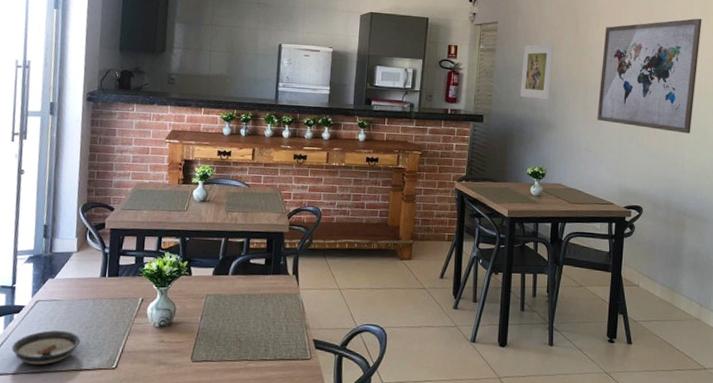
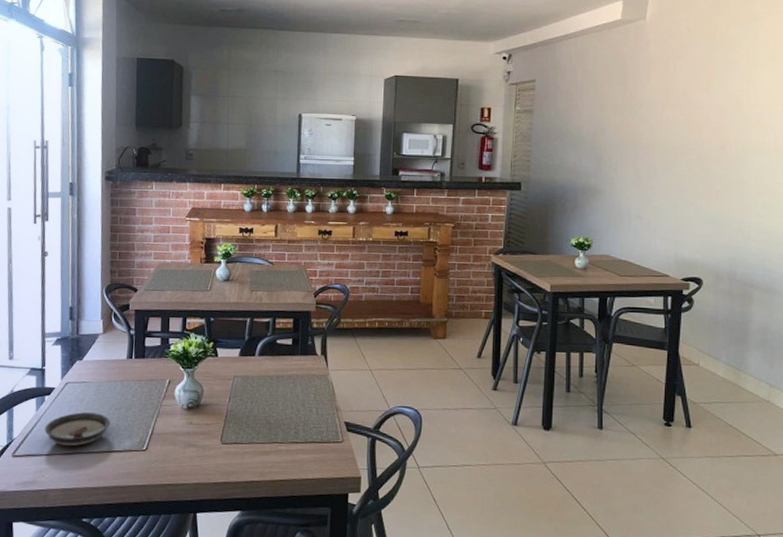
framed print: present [520,43,554,100] -> none [562,102,599,163]
wall art: present [597,18,702,134] -> none [649,66,771,197]

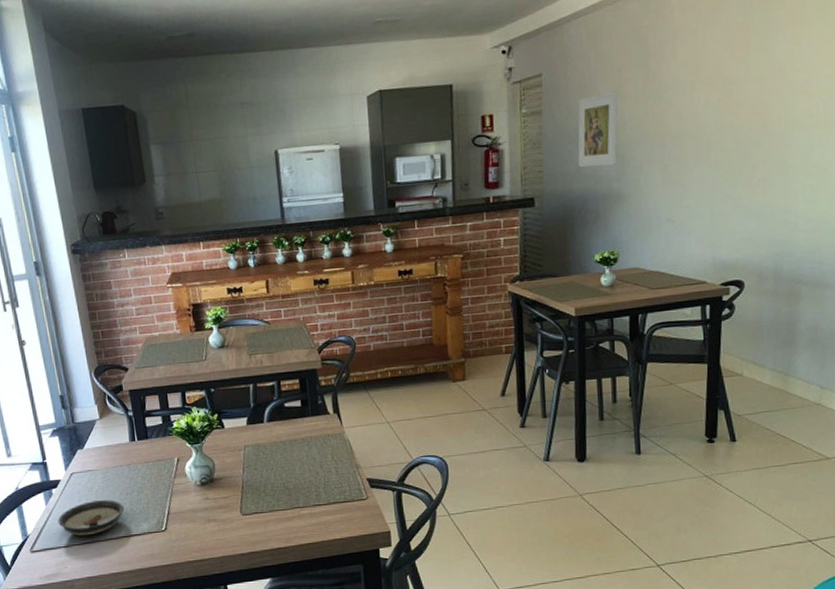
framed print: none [562,102,599,163] -> present [578,91,619,167]

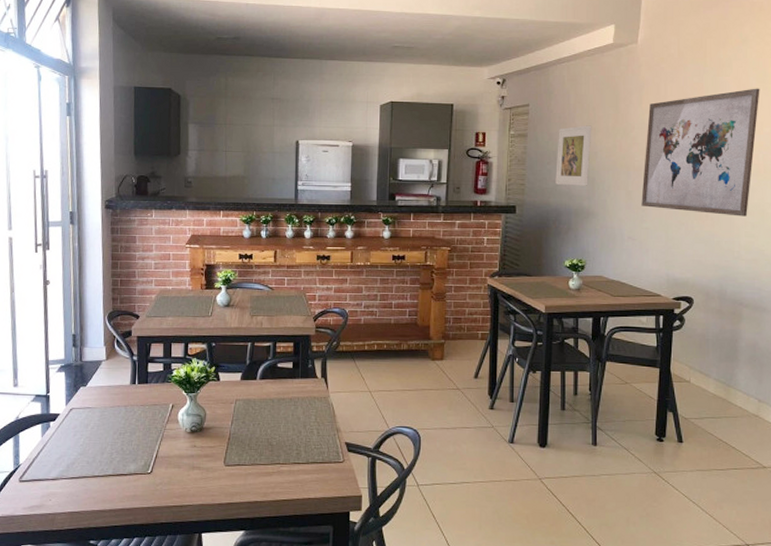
saucer: present [58,500,125,536] -> none [50,437,116,471]
wall art: none [680,20,820,182] -> present [641,88,760,217]

